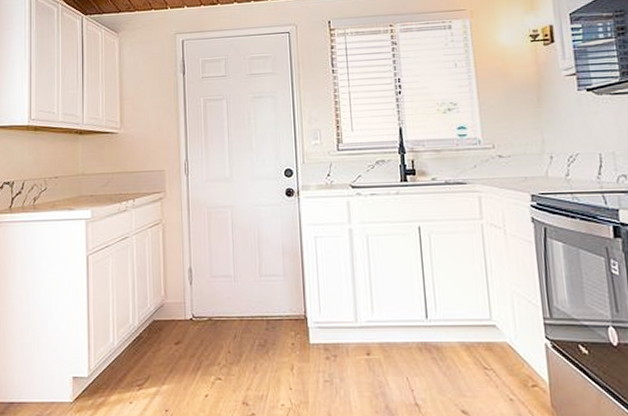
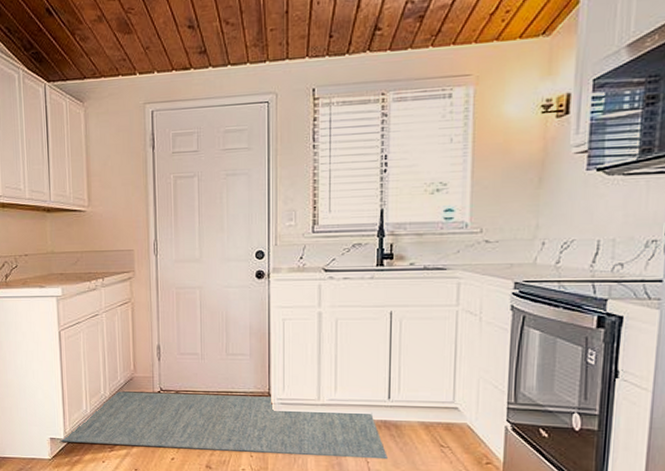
rug: none [84,319,432,386] -> present [60,391,388,460]

